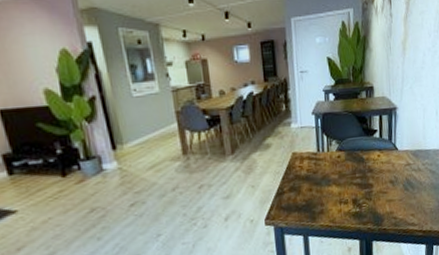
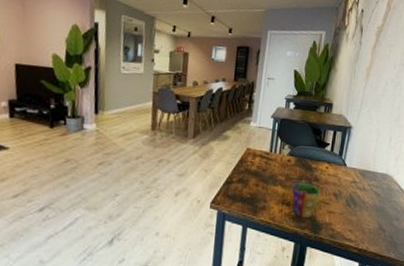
cup: none [347,175,376,214] -> present [292,181,320,219]

